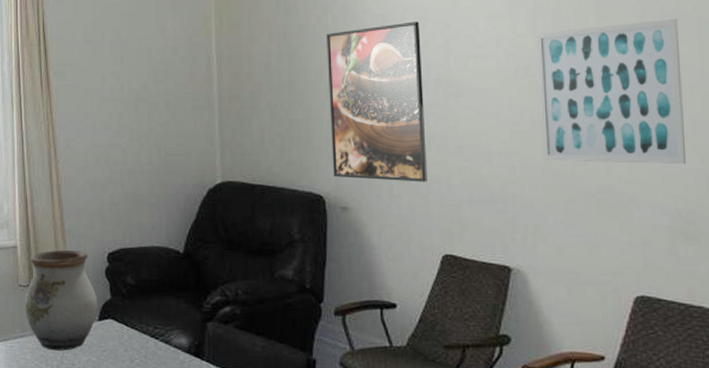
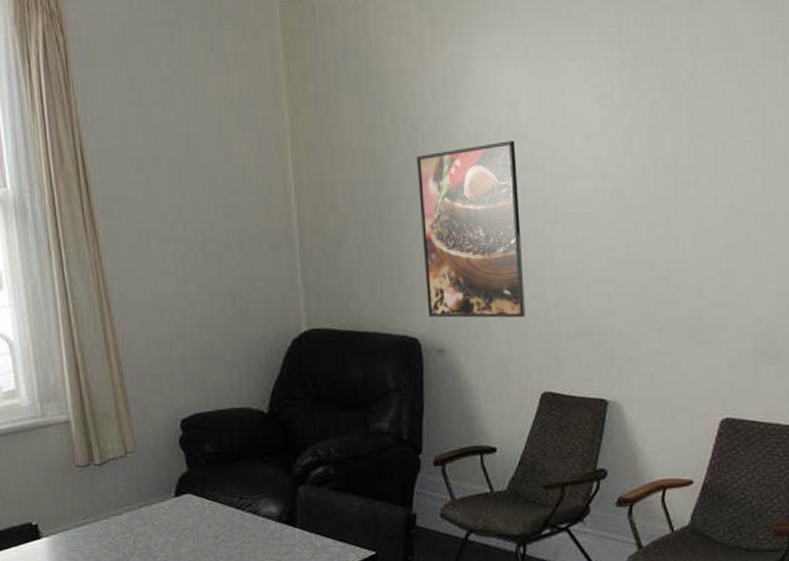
vase: present [24,250,98,351] -> none [84,420,173,536]
wall art: present [536,18,687,165] -> none [632,133,770,288]

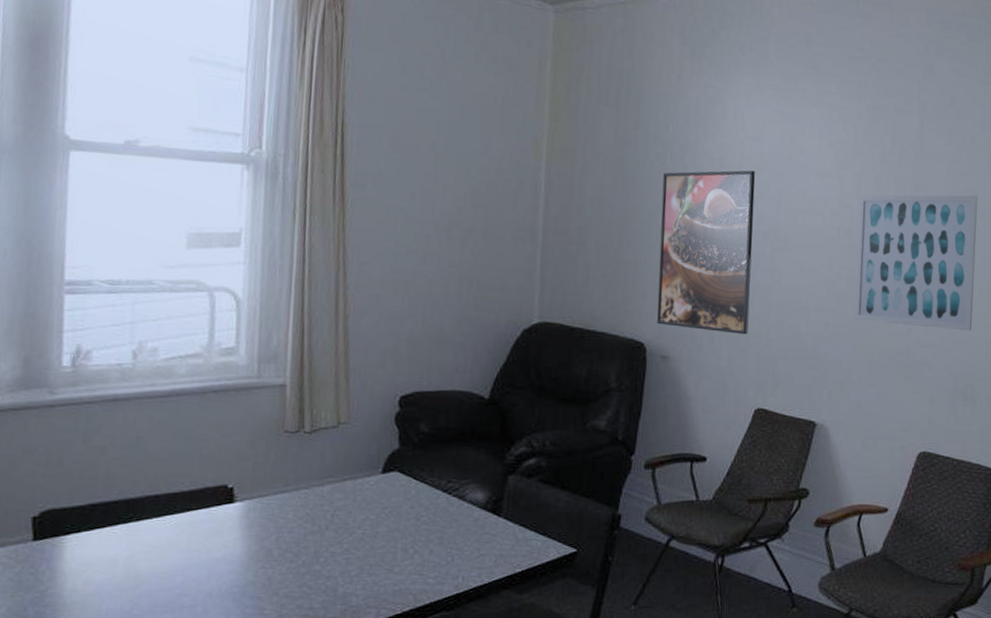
wall art: none [632,133,770,288] -> present [854,194,978,331]

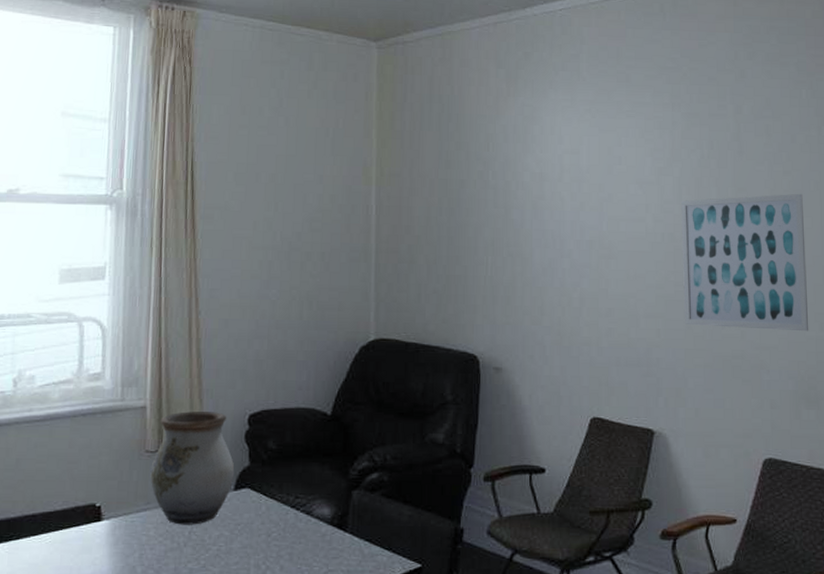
vase: none [289,391,383,508] -> present [150,411,235,525]
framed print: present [657,170,756,335] -> none [486,182,578,344]

